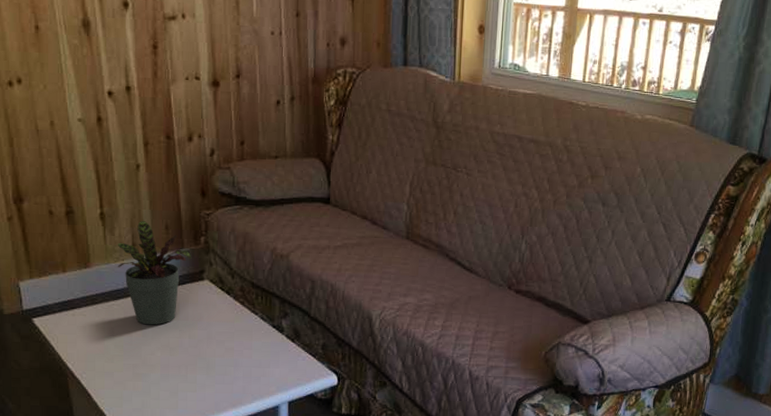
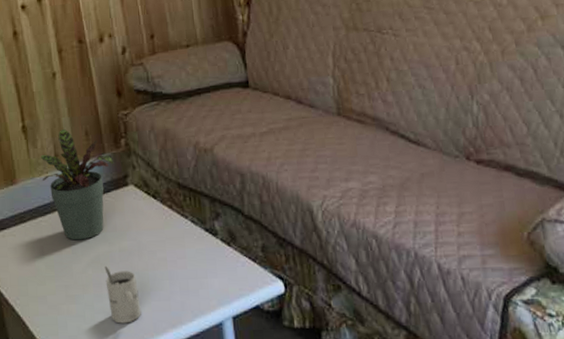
mug: none [173,350,205,401] -> present [104,265,141,324]

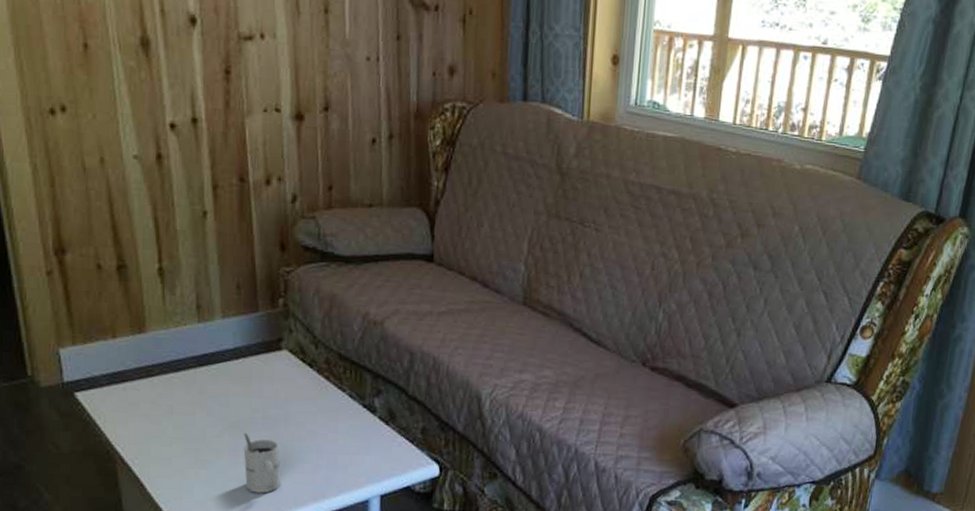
potted plant: present [40,129,114,241] -> none [178,278,268,403]

